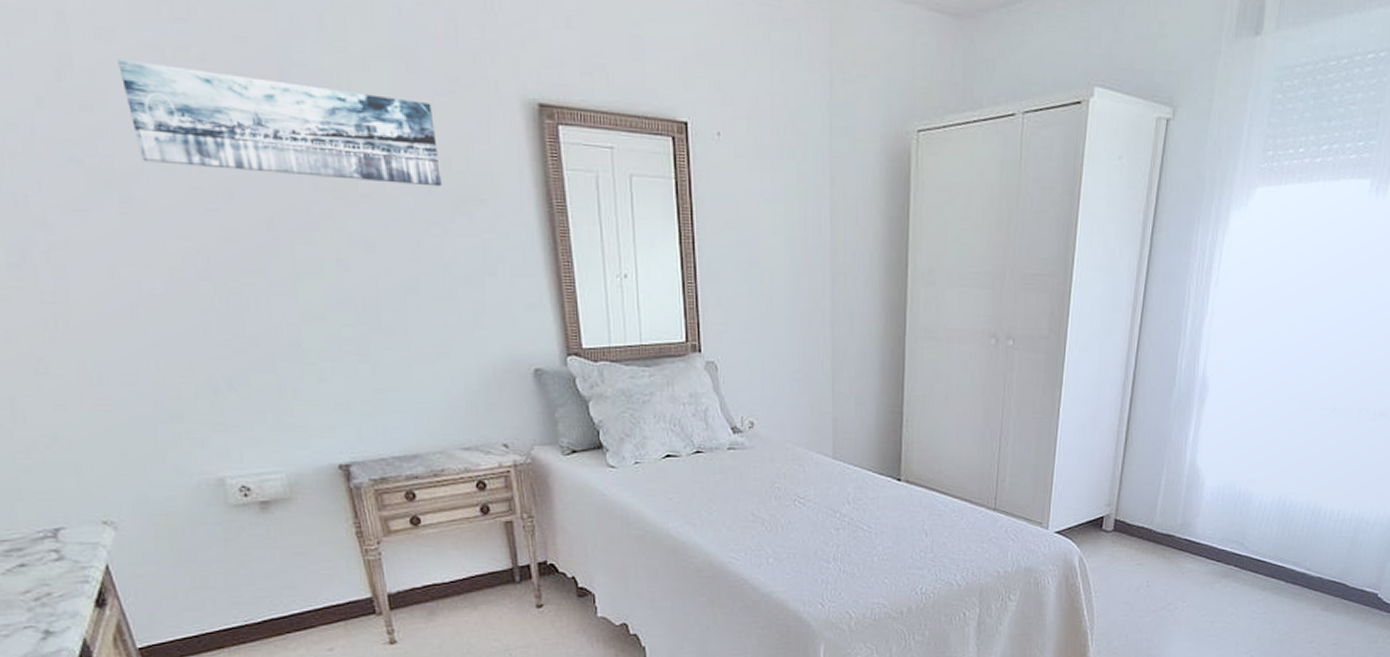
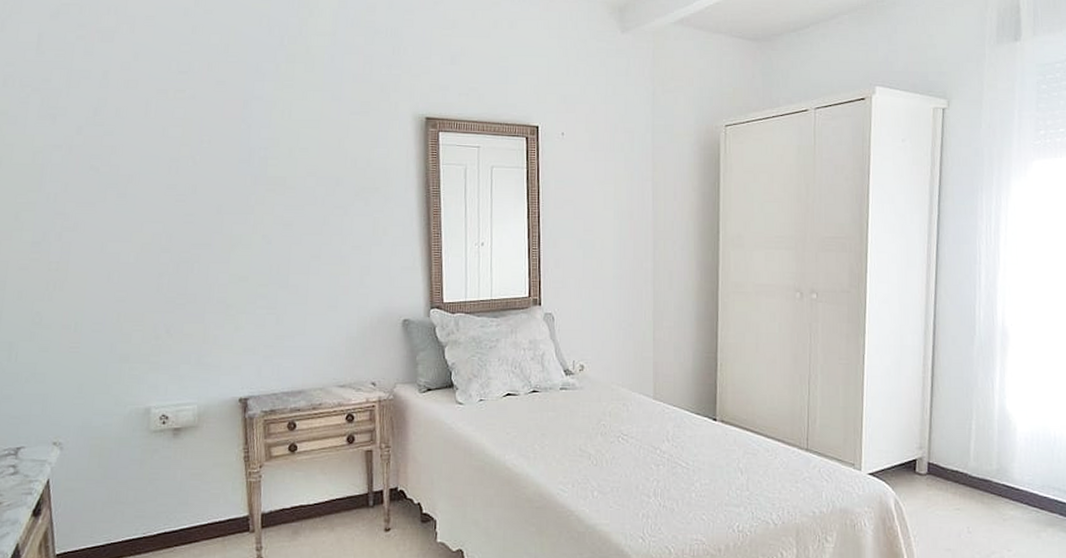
wall art: present [118,59,443,187] -> none [136,100,349,180]

